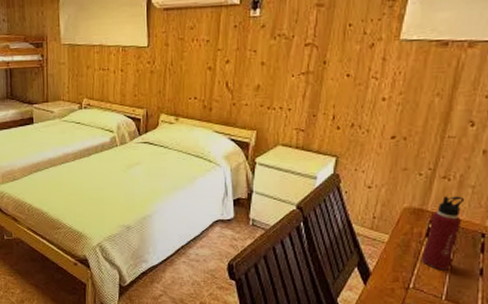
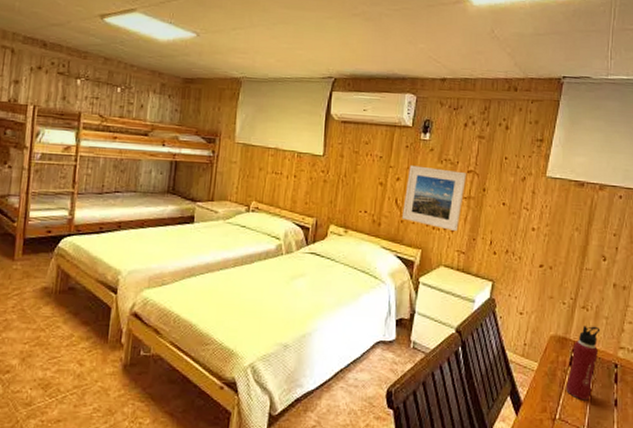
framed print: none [234,45,305,110] -> present [402,165,467,232]

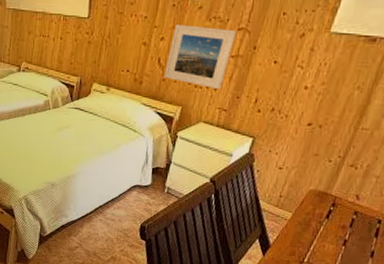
water bottle: present [566,326,601,401] -> none [319,183,368,250]

